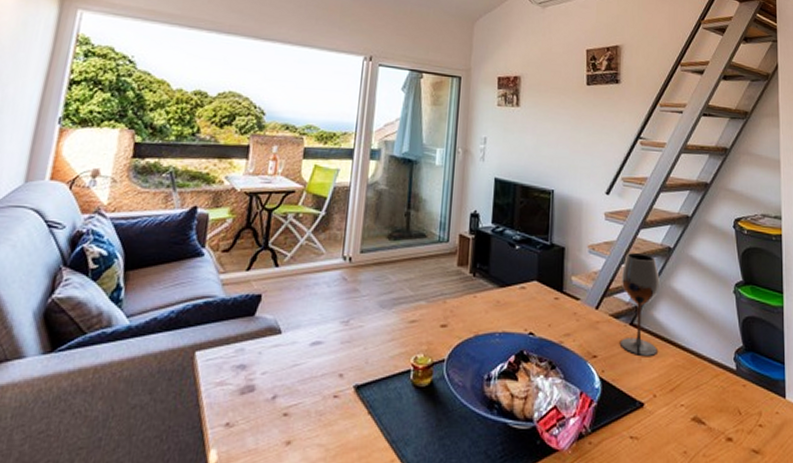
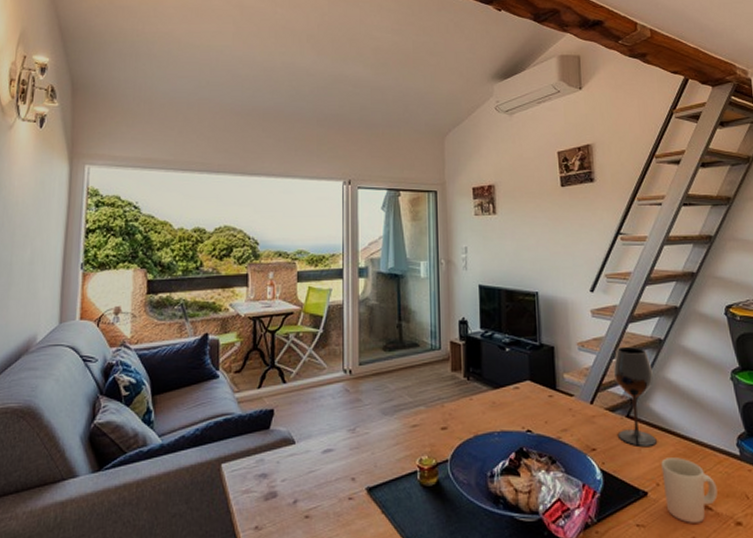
mug: none [660,369,712,437] -> present [661,457,718,523]

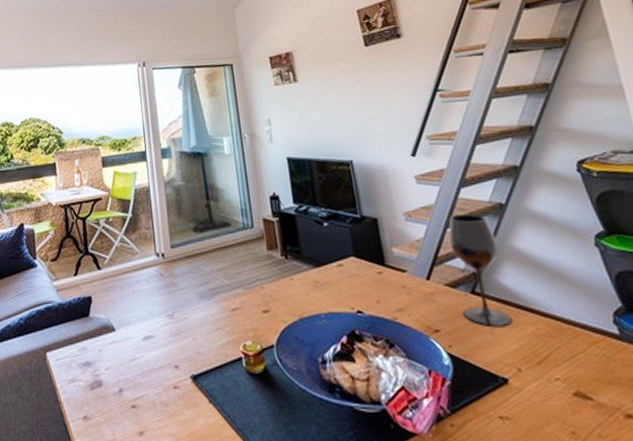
mug: present [661,457,718,523] -> none [520,338,598,415]

